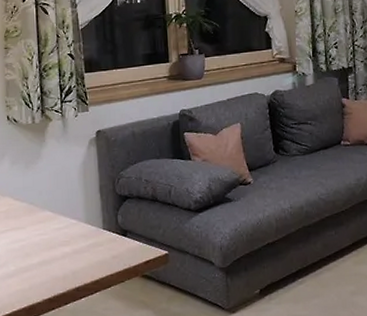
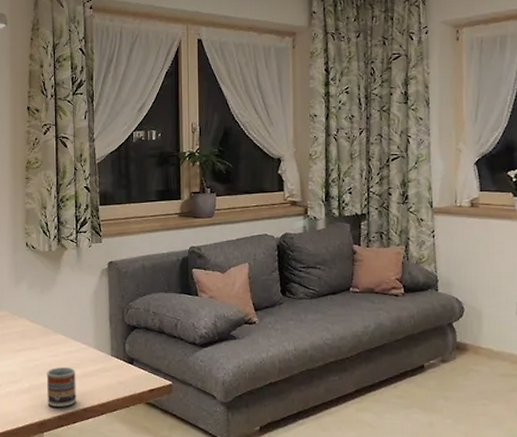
cup: none [34,245,67,289] -> present [46,367,76,407]

